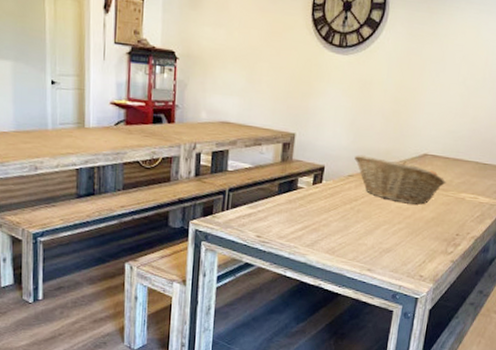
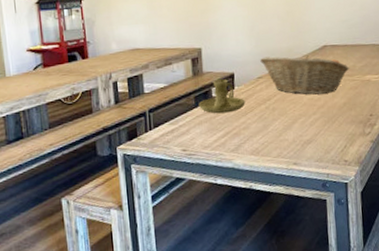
candle holder: none [281,170,331,207] -> present [198,79,245,114]

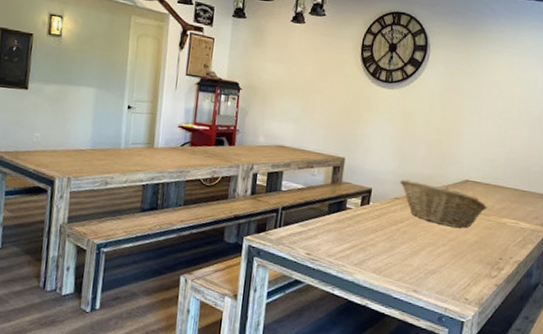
candle holder: present [198,79,245,114] -> none [331,191,378,227]

